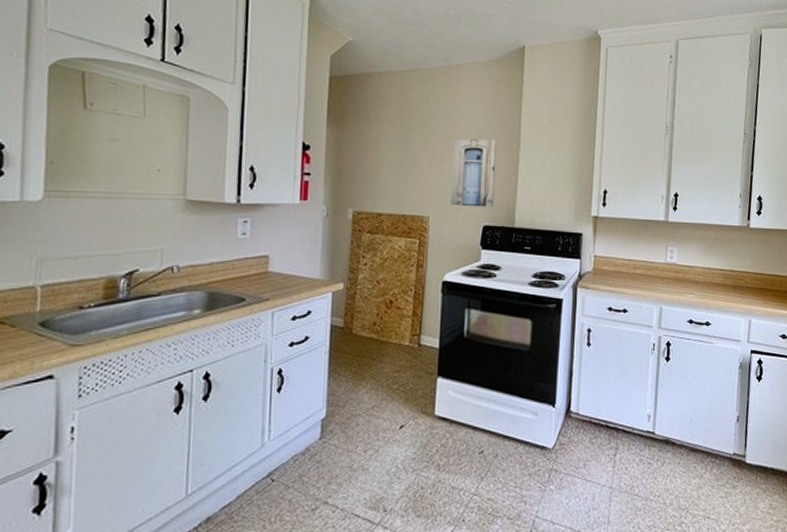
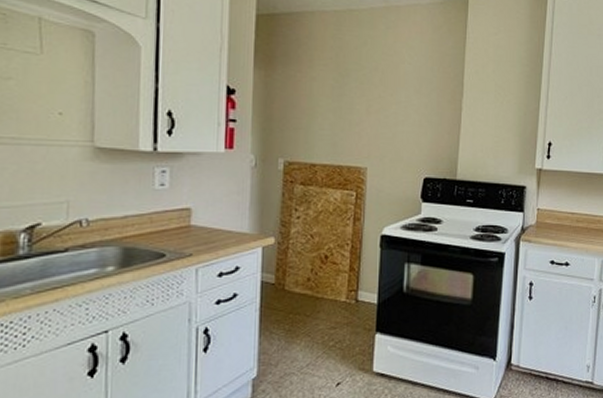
wall art: present [450,138,497,207] -> none [389,85,439,158]

